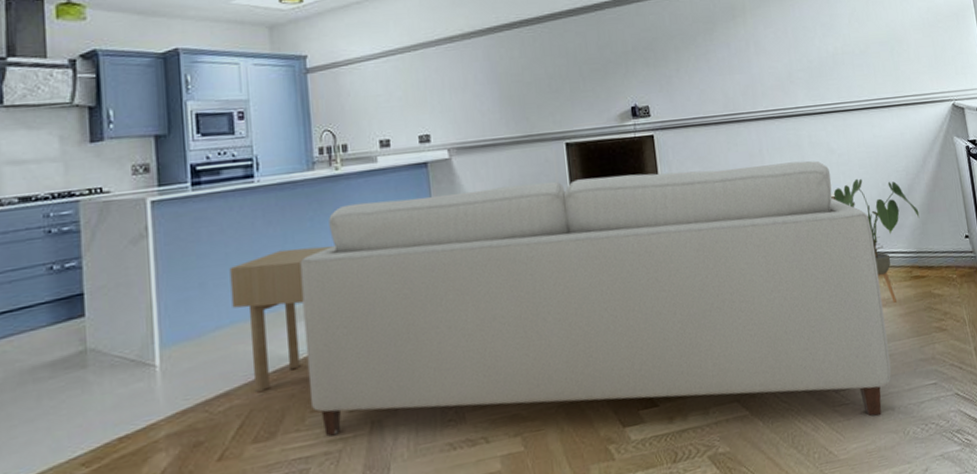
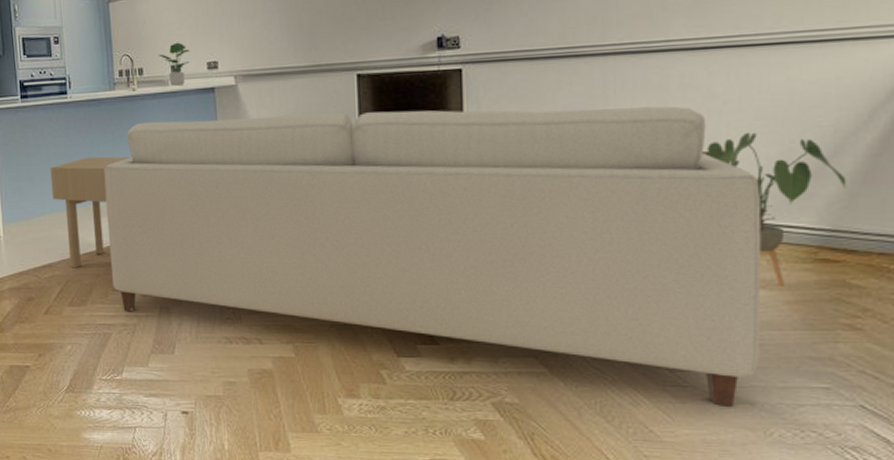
potted plant: none [365,115,400,163] -> present [158,42,190,86]

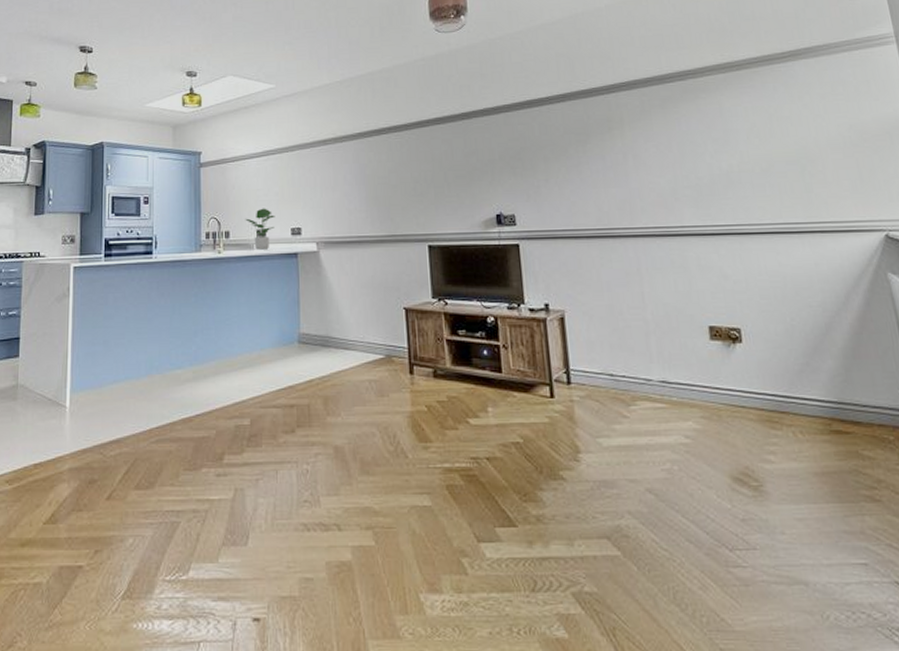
side table: present [50,156,130,269] -> none [127,319,212,445]
sofa: present [103,106,762,407] -> none [184,281,804,588]
house plant: present [706,132,847,286] -> none [727,310,842,458]

